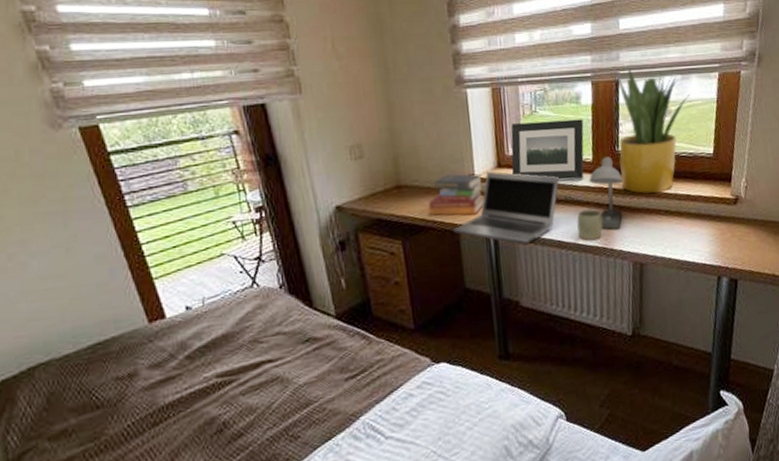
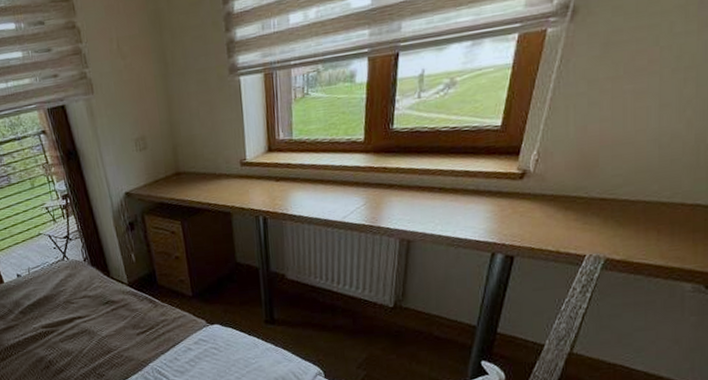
books: present [428,174,484,216] -> none [203,159,255,199]
laptop: present [452,171,560,246] -> none [225,155,329,225]
picture frame: present [511,119,584,180] -> none [282,98,357,161]
mug: present [577,209,603,241] -> none [344,189,371,219]
desk lamp: present [589,157,623,230] -> none [359,135,396,208]
planter: present [615,66,690,194] -> none [393,36,480,172]

